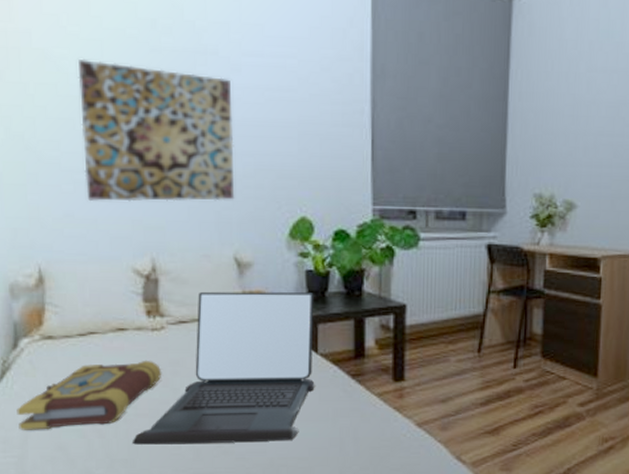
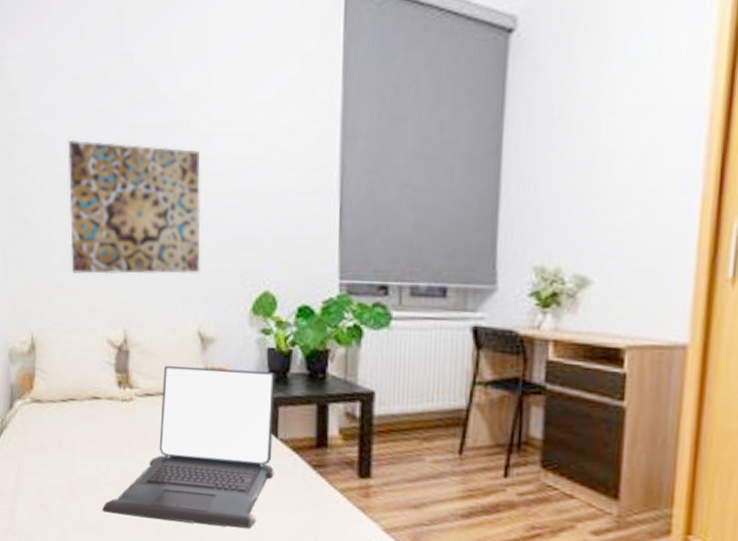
book: present [16,360,162,430] -> none [10,429,130,489]

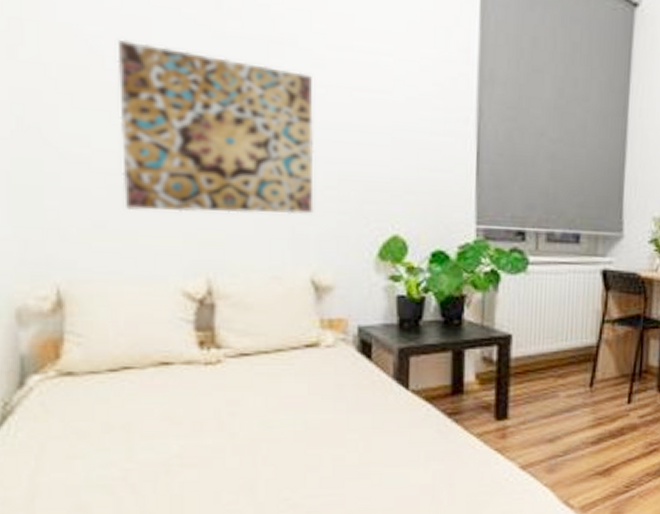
laptop: present [101,365,275,528] -> none [175,319,406,501]

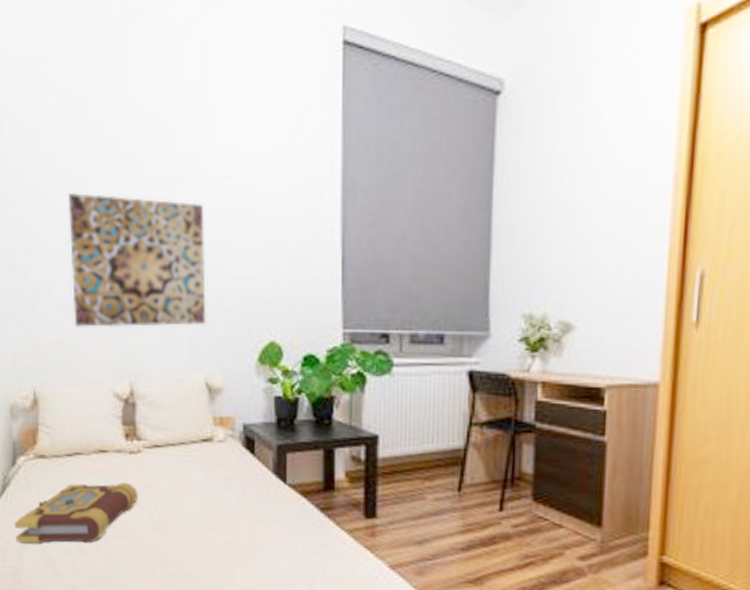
book: none [21,399,217,488] -> present [14,482,139,544]

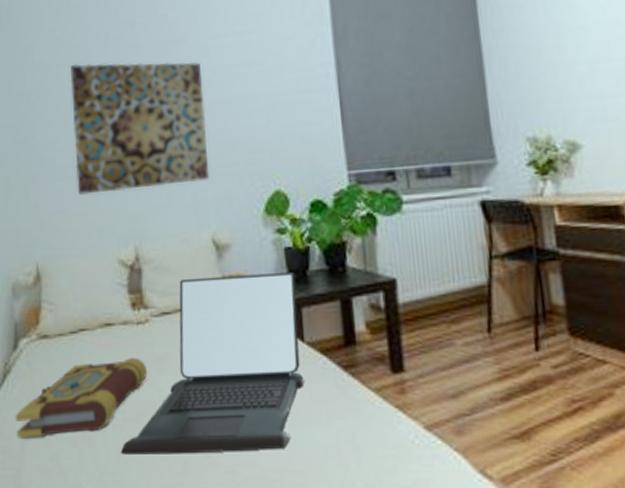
laptop: none [111,416,283,573] -> present [120,272,304,455]

